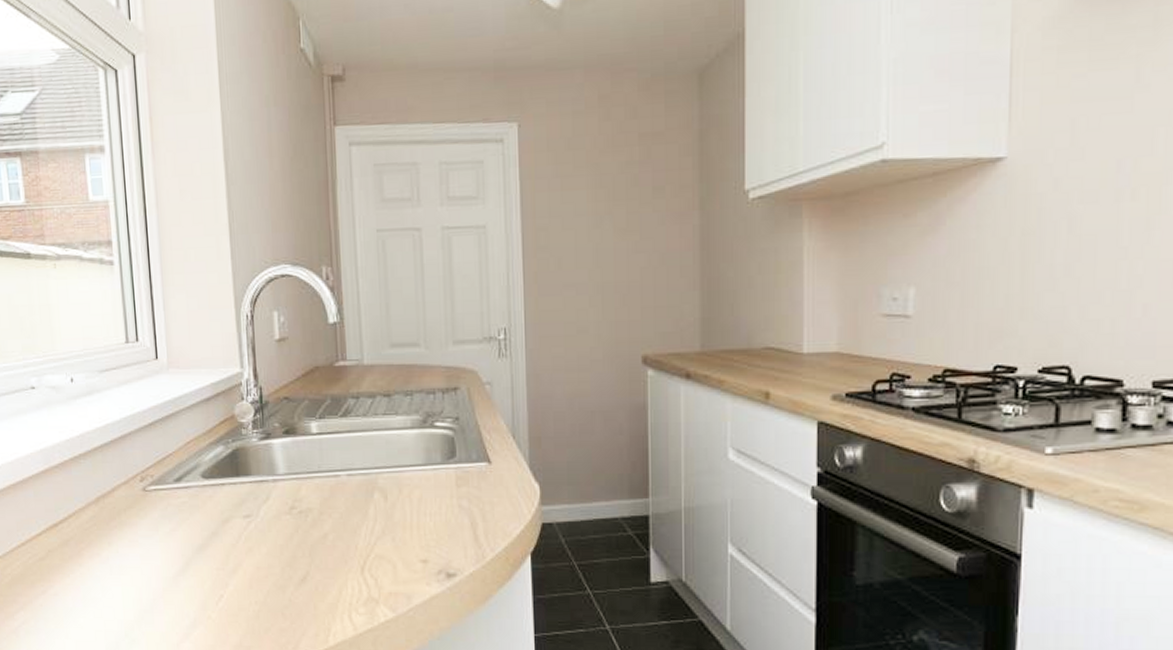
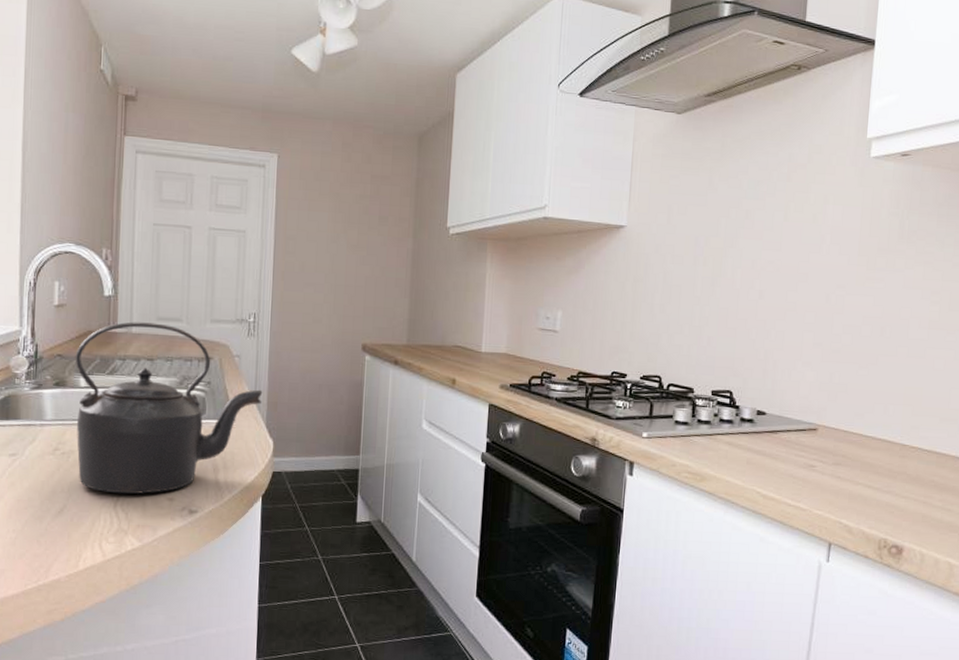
kettle: none [303,350,522,557] -> present [75,322,263,494]

